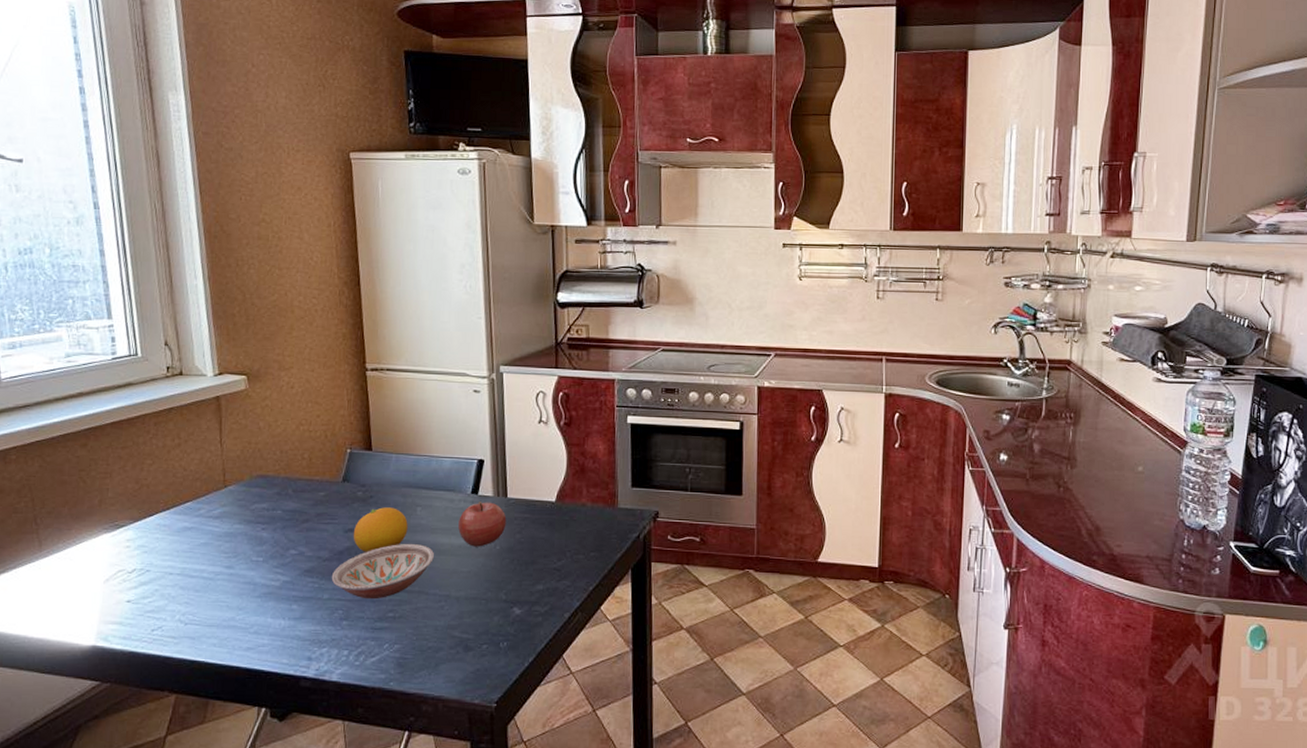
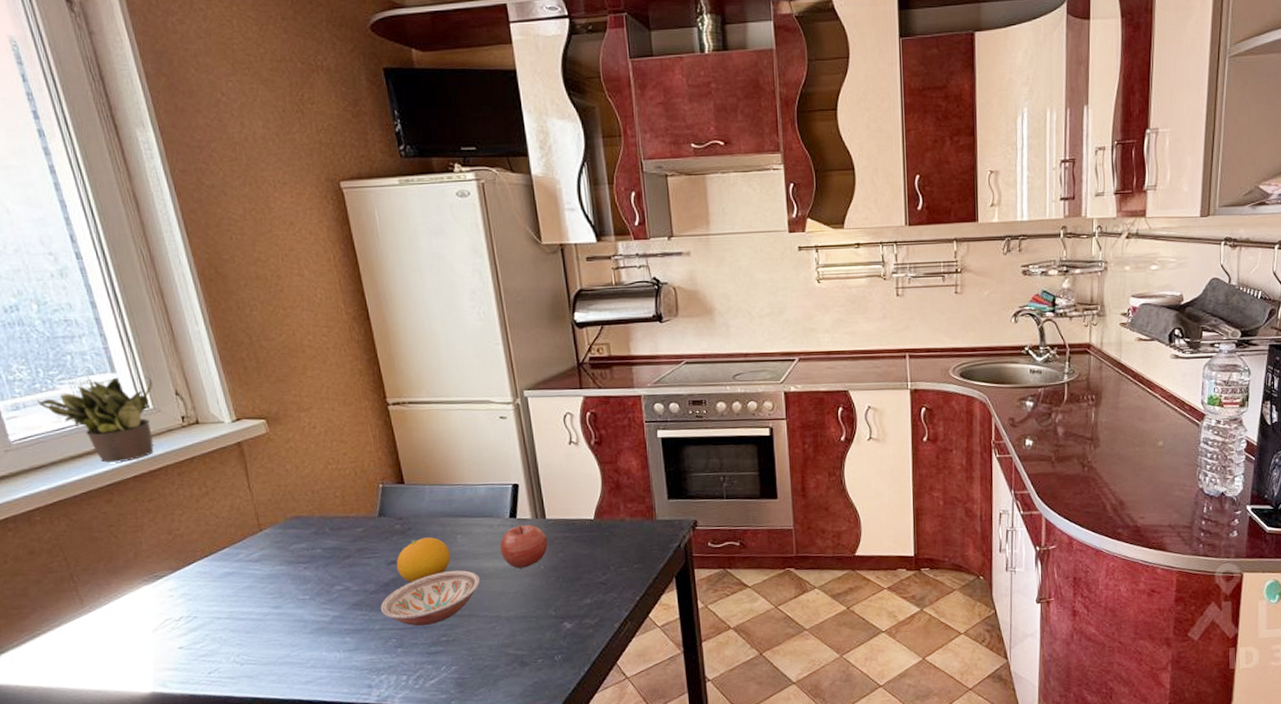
potted plant: none [34,320,145,407] -> present [37,376,154,463]

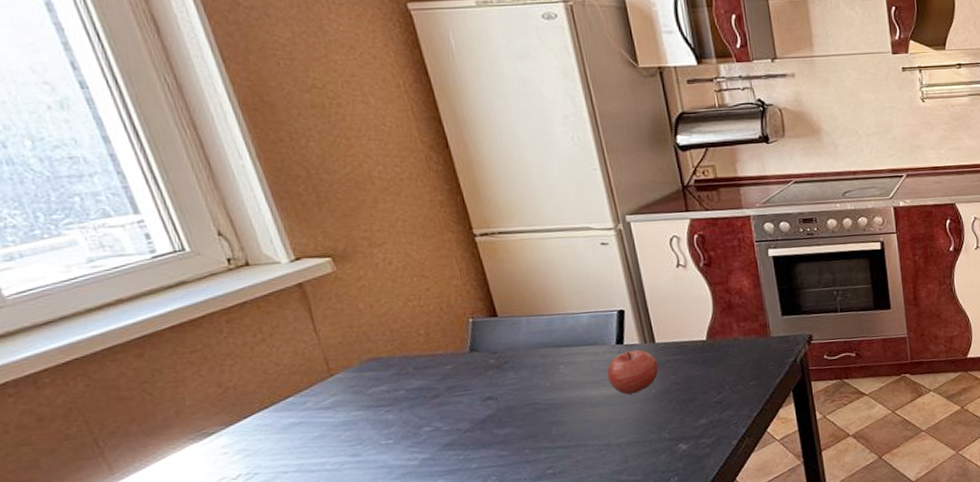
potted plant: present [37,376,154,463] -> none [38,216,194,314]
bowl: present [380,570,480,627] -> none [476,400,587,462]
fruit: present [396,537,451,582] -> none [492,369,553,417]

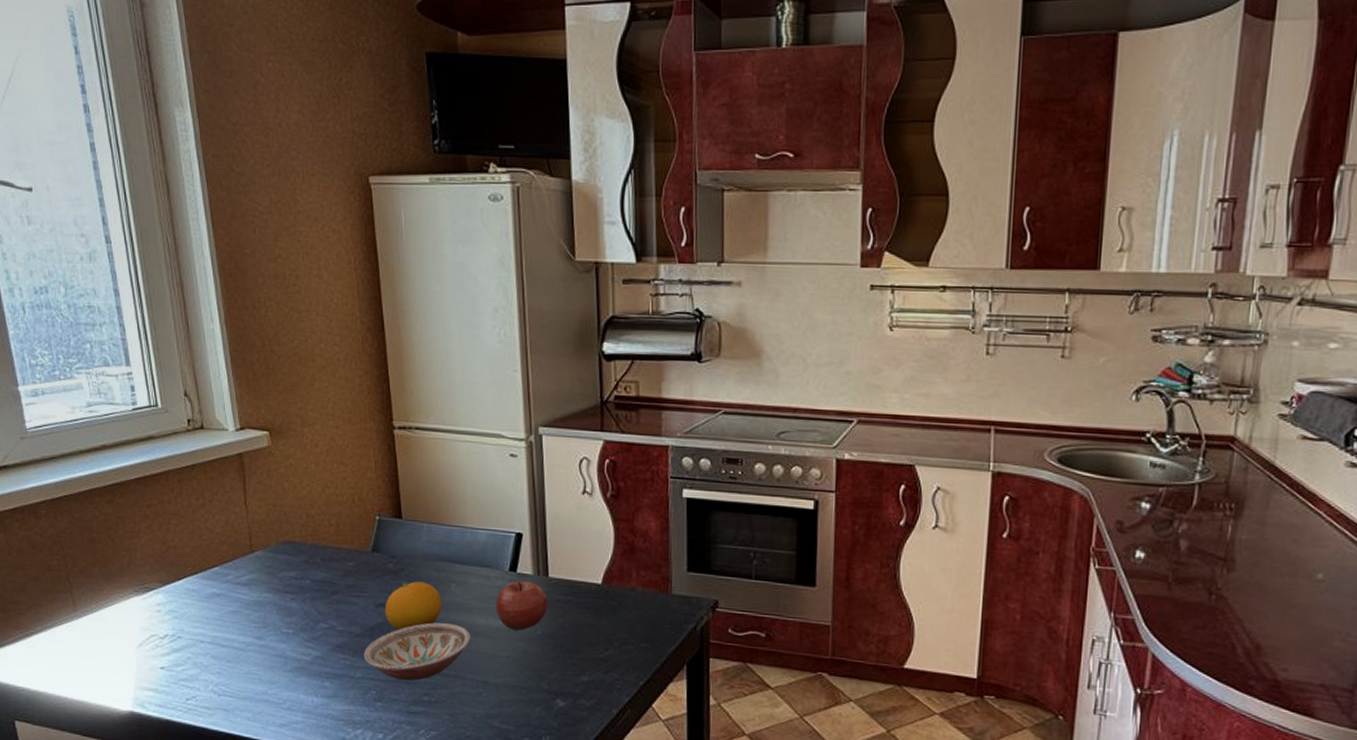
bowl: none [476,400,587,462] -> present [363,622,470,681]
fruit: none [492,369,553,417] -> present [384,581,442,630]

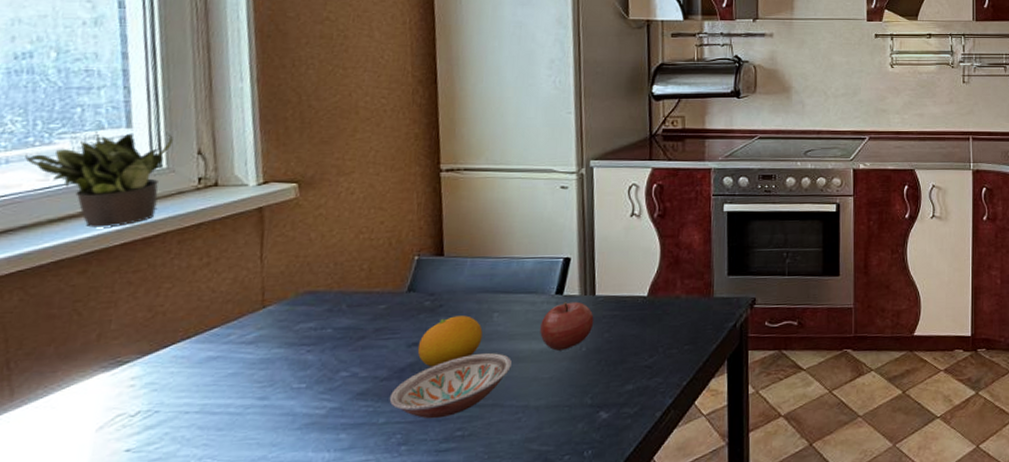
potted plant: none [55,367,163,462] -> present [25,130,173,228]

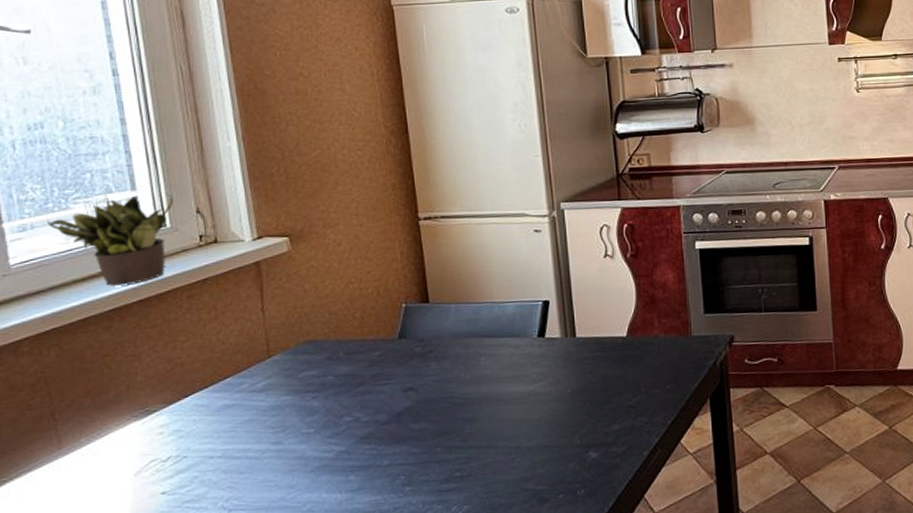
bowl: present [389,353,512,419] -> none [391,396,501,461]
fruit: present [417,315,483,367] -> none [412,360,472,411]
fruit: present [540,301,594,351] -> none [526,344,577,393]

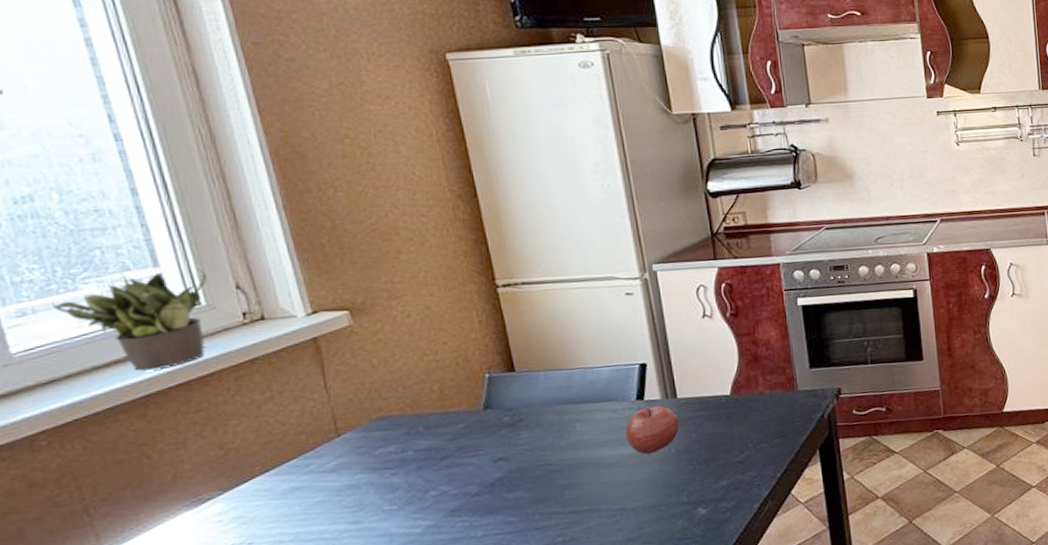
fruit: none [526,344,577,393] -> present [625,405,680,454]

